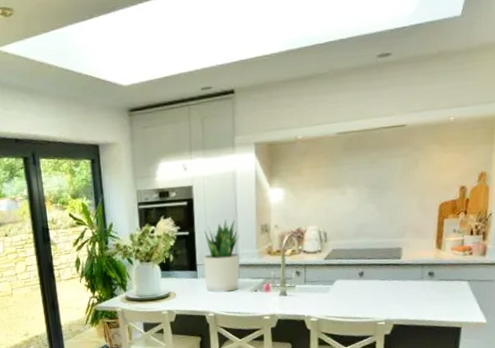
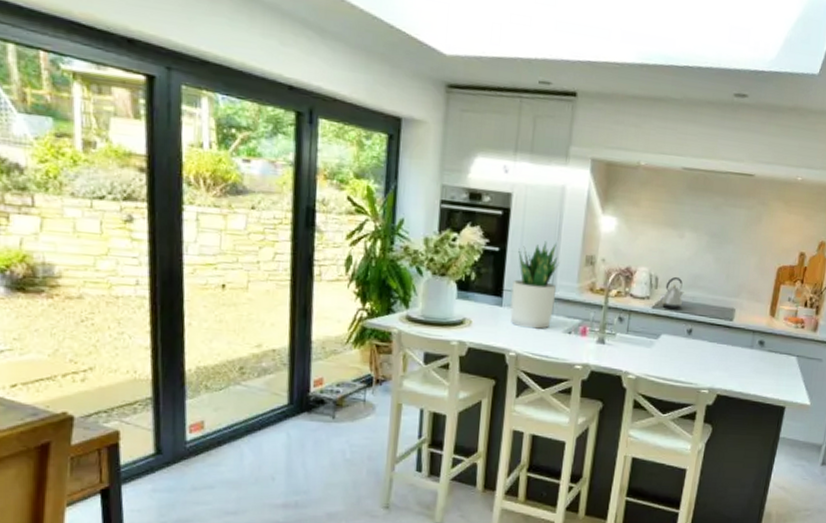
kettle: none [332,229,352,258] -> present [661,276,684,310]

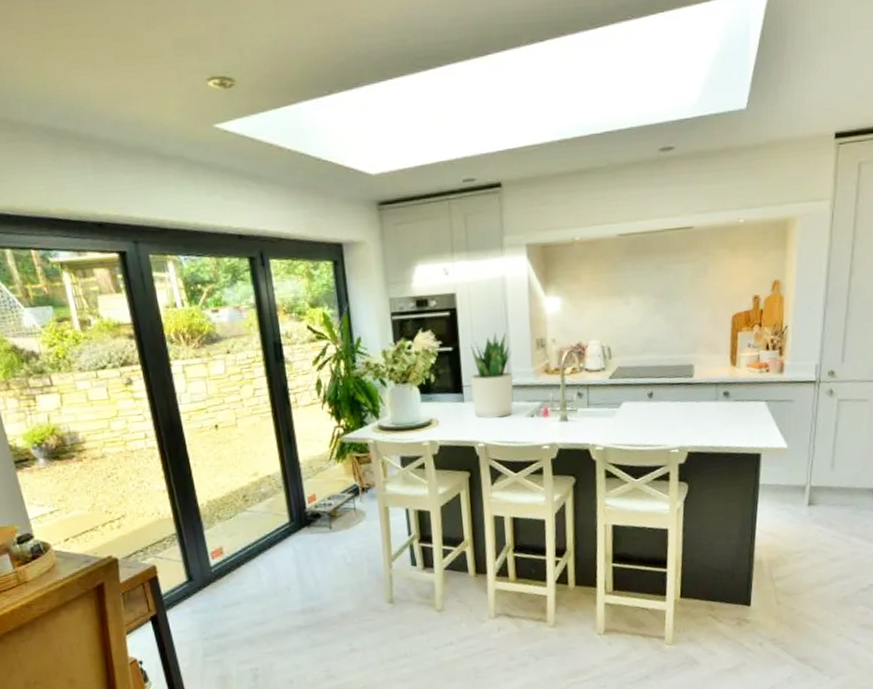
kettle: present [661,276,684,310] -> none [617,343,640,377]

